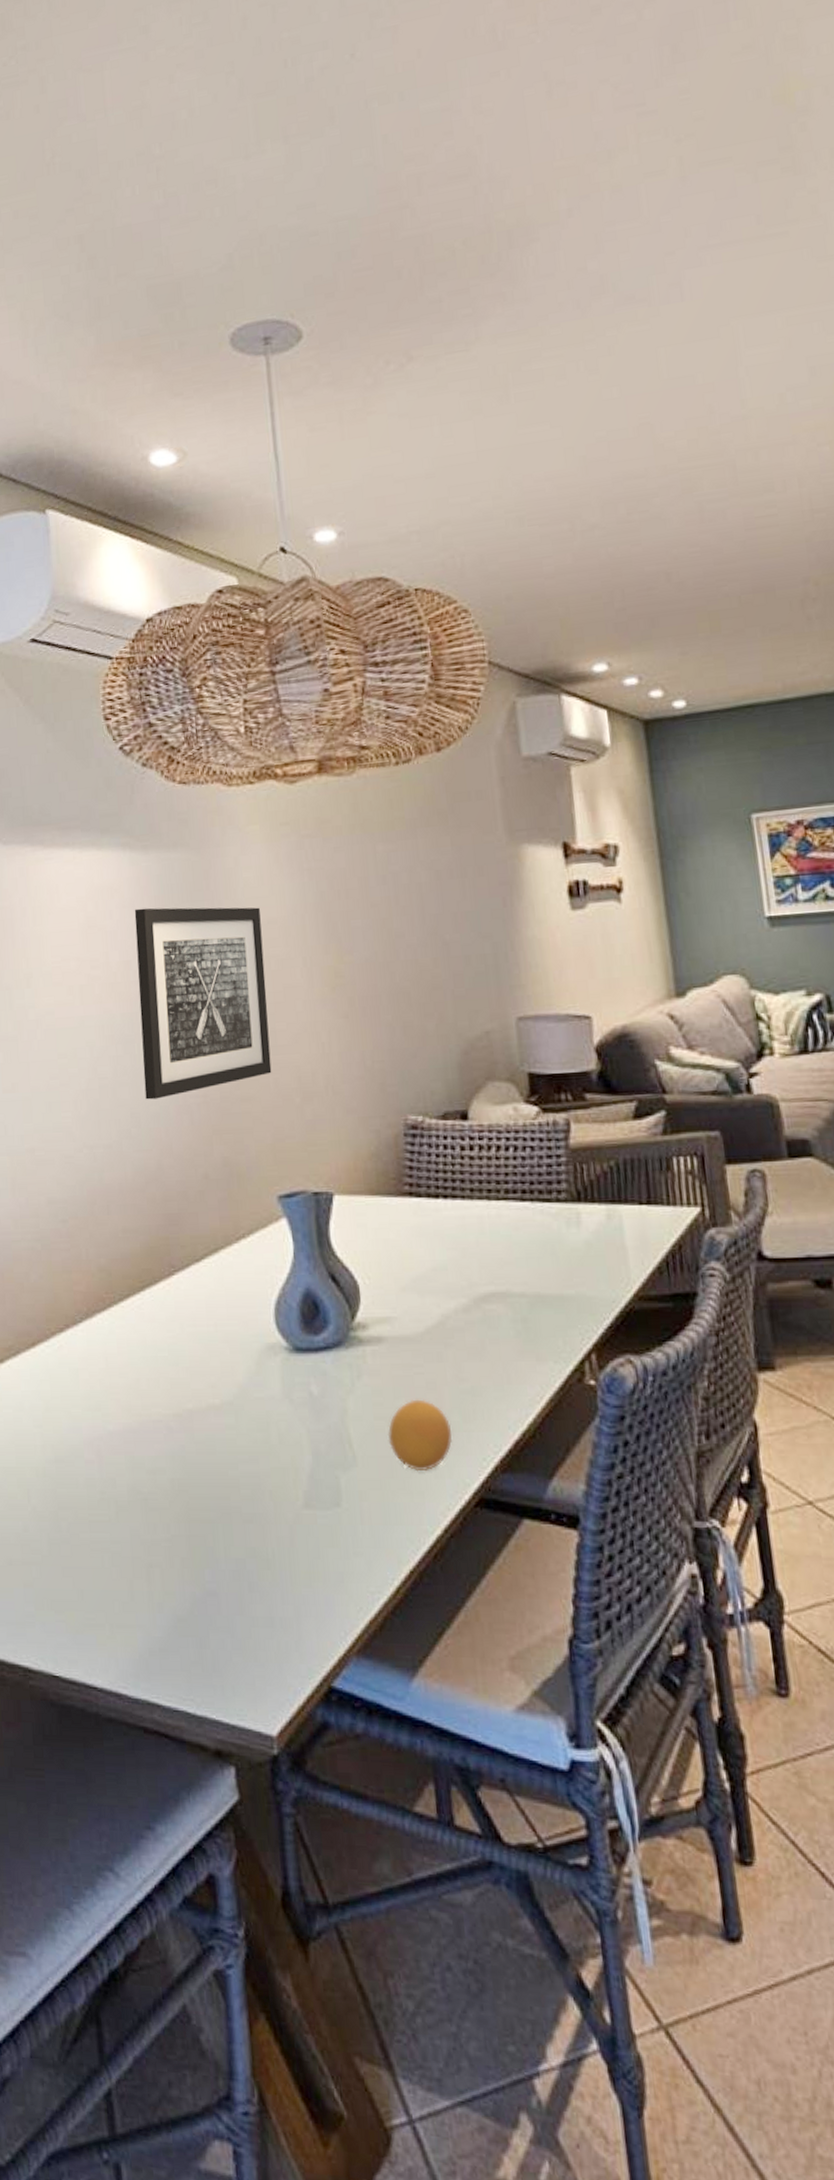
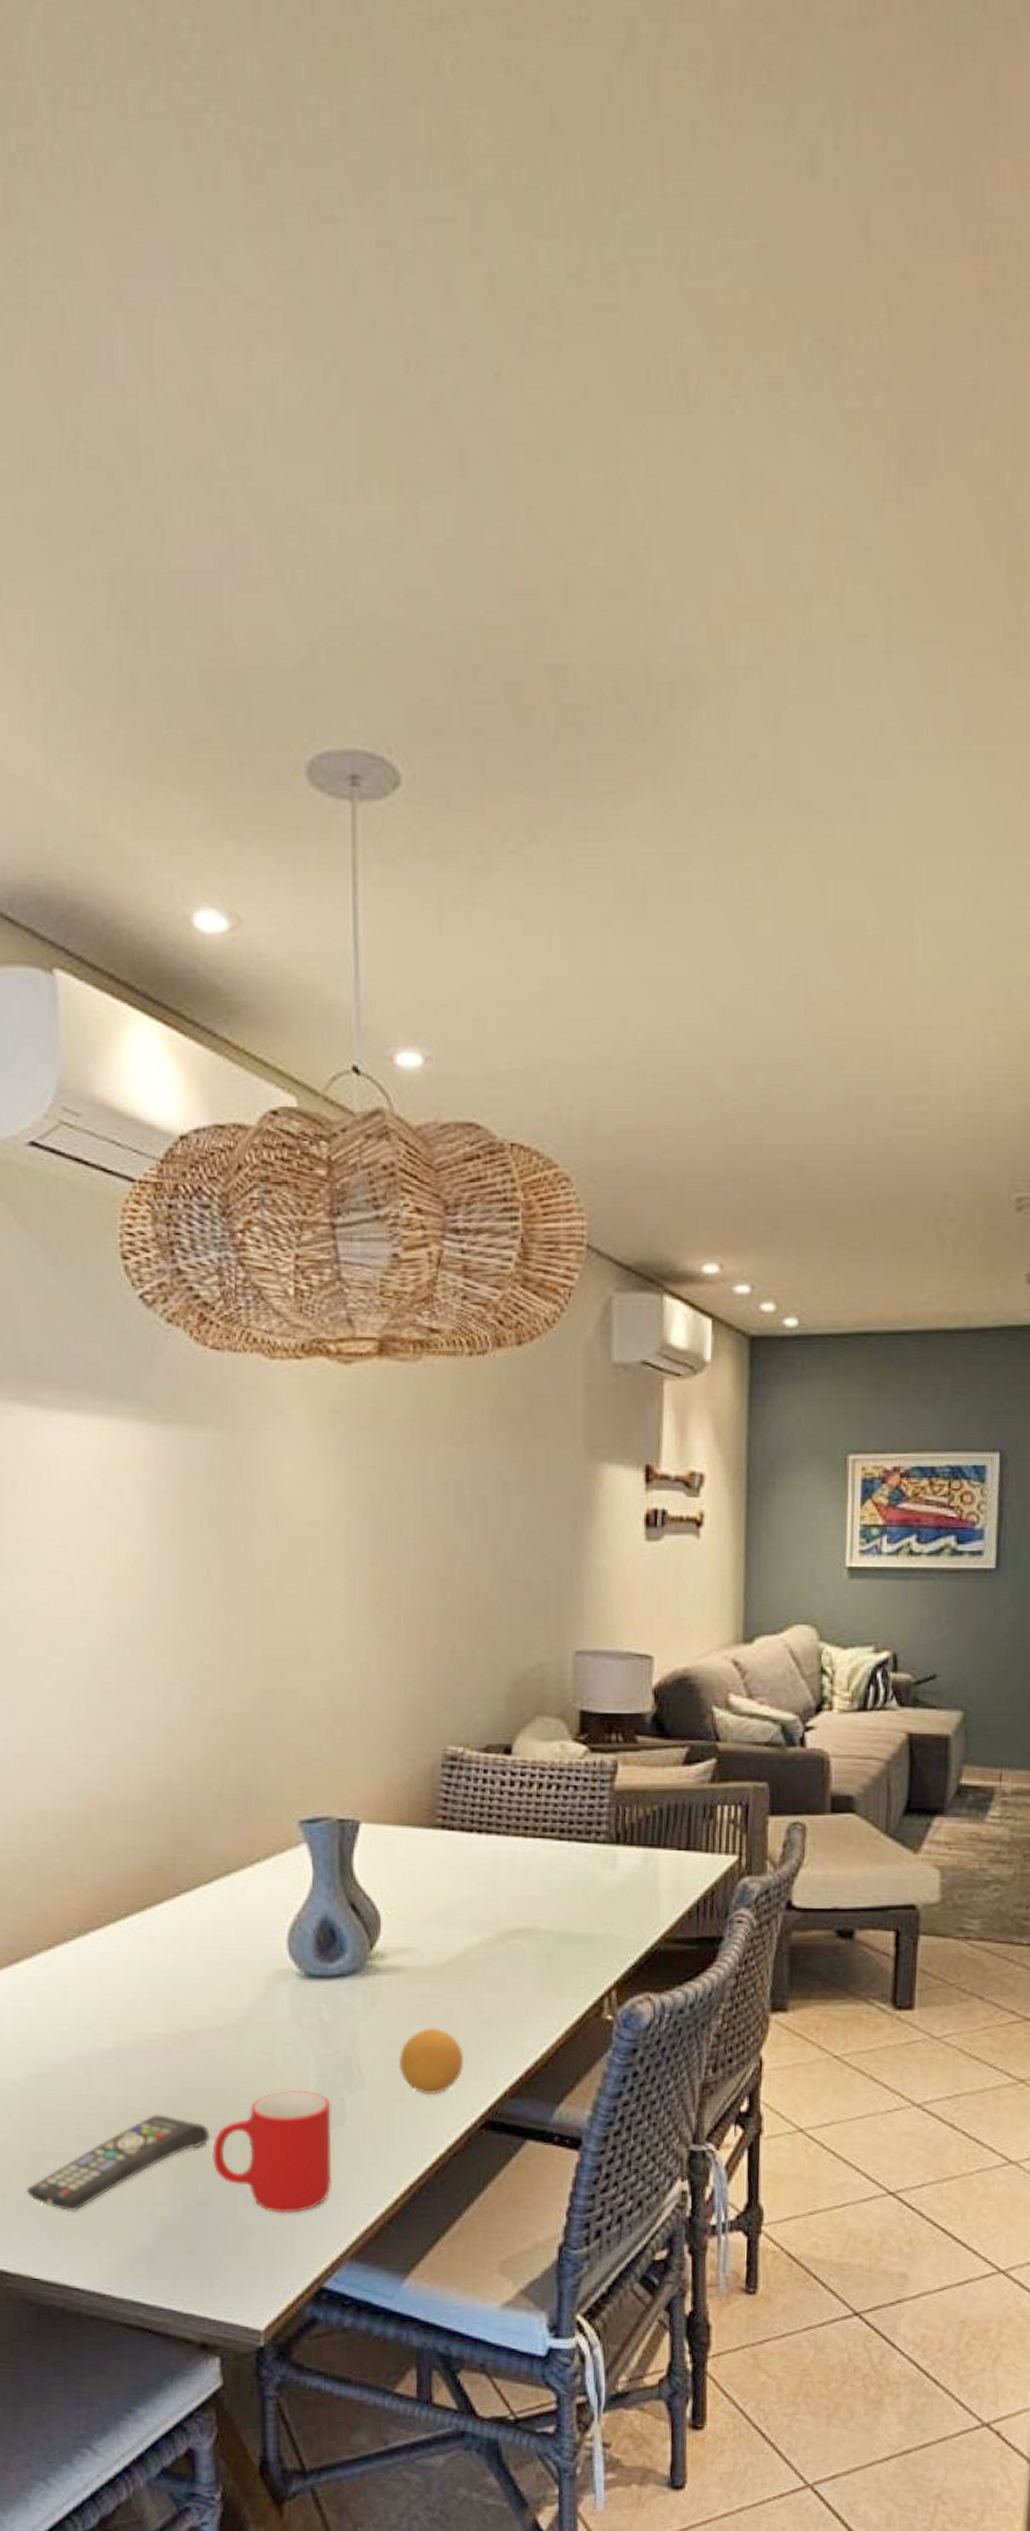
remote control: none [45,1498,213,1603] -> present [25,2114,210,2212]
wall art: present [134,907,272,1100] -> none [150,1493,301,1710]
cup: none [216,1469,334,1603] -> present [212,2090,332,2213]

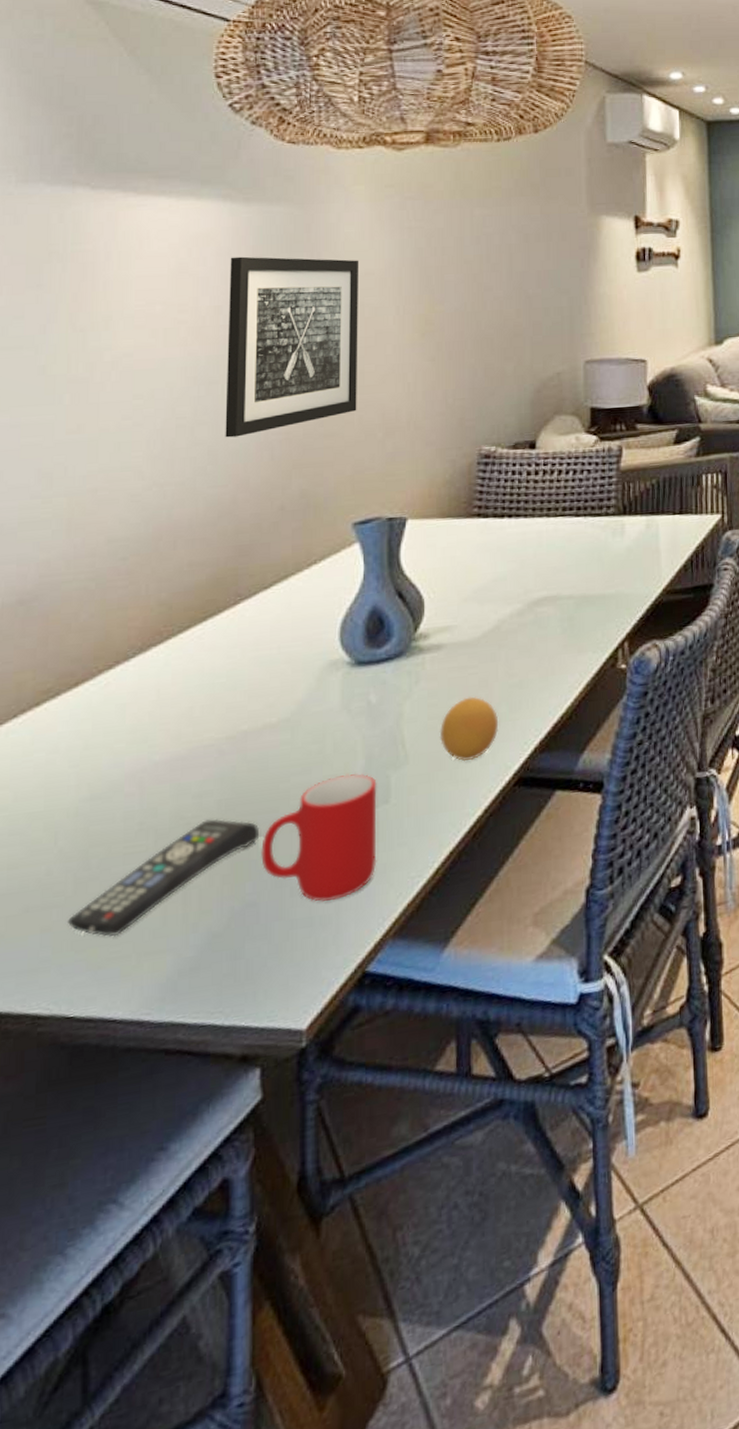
wall art: none [150,1493,301,1710] -> present [225,256,358,438]

